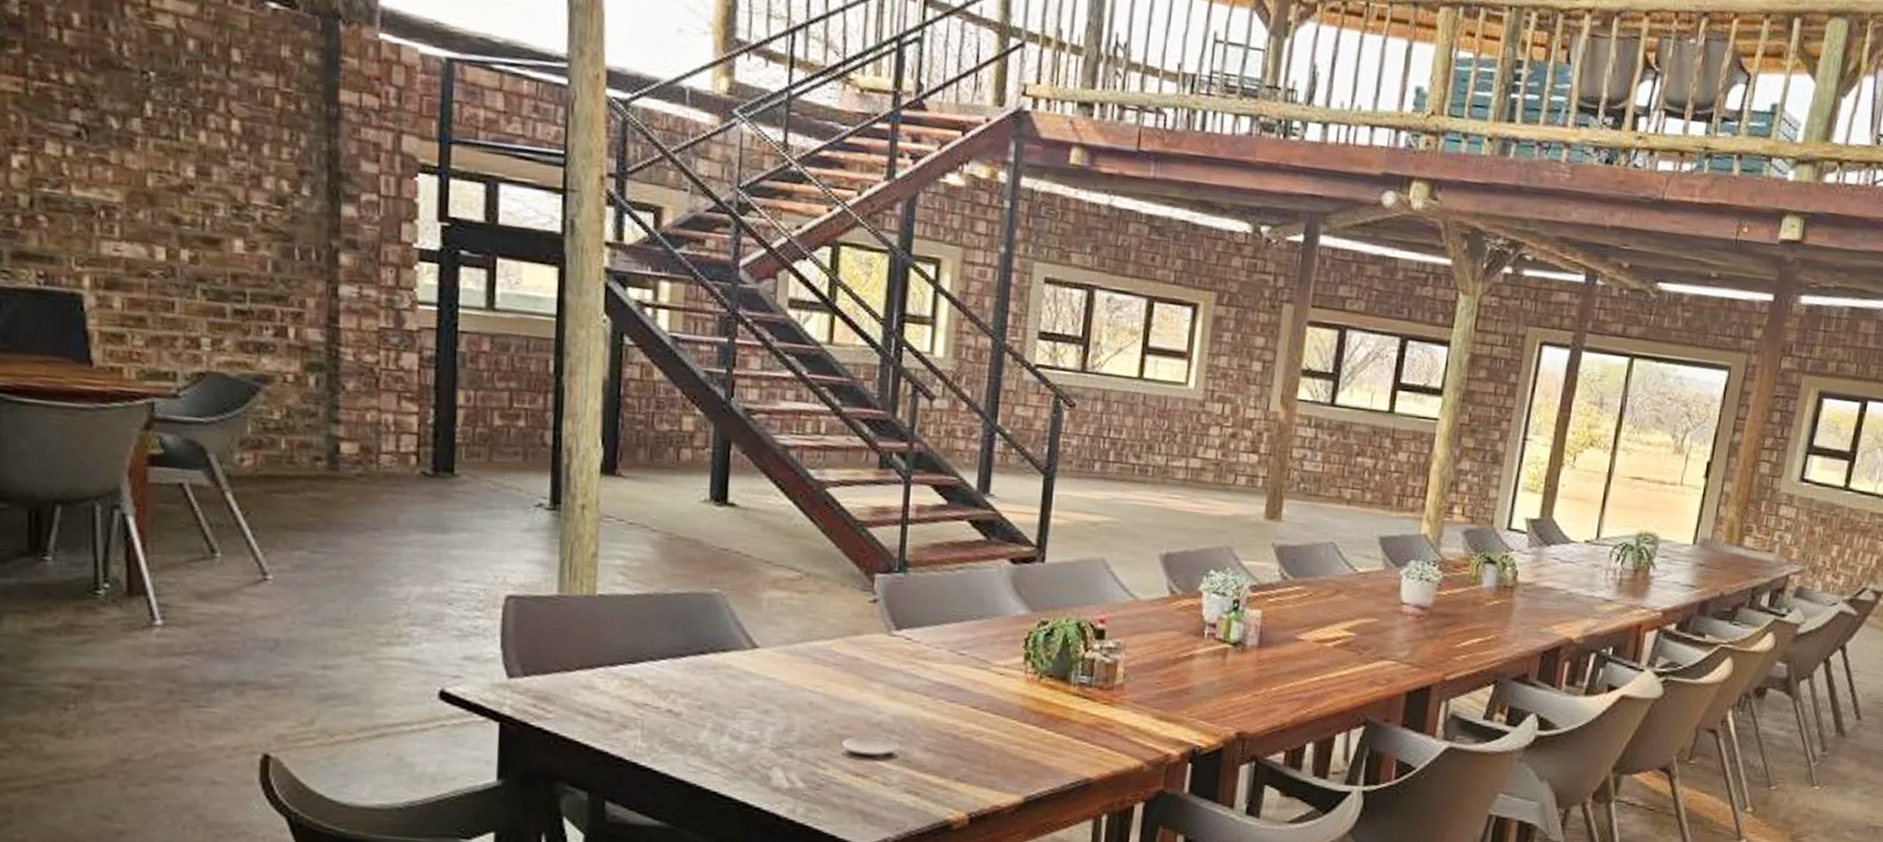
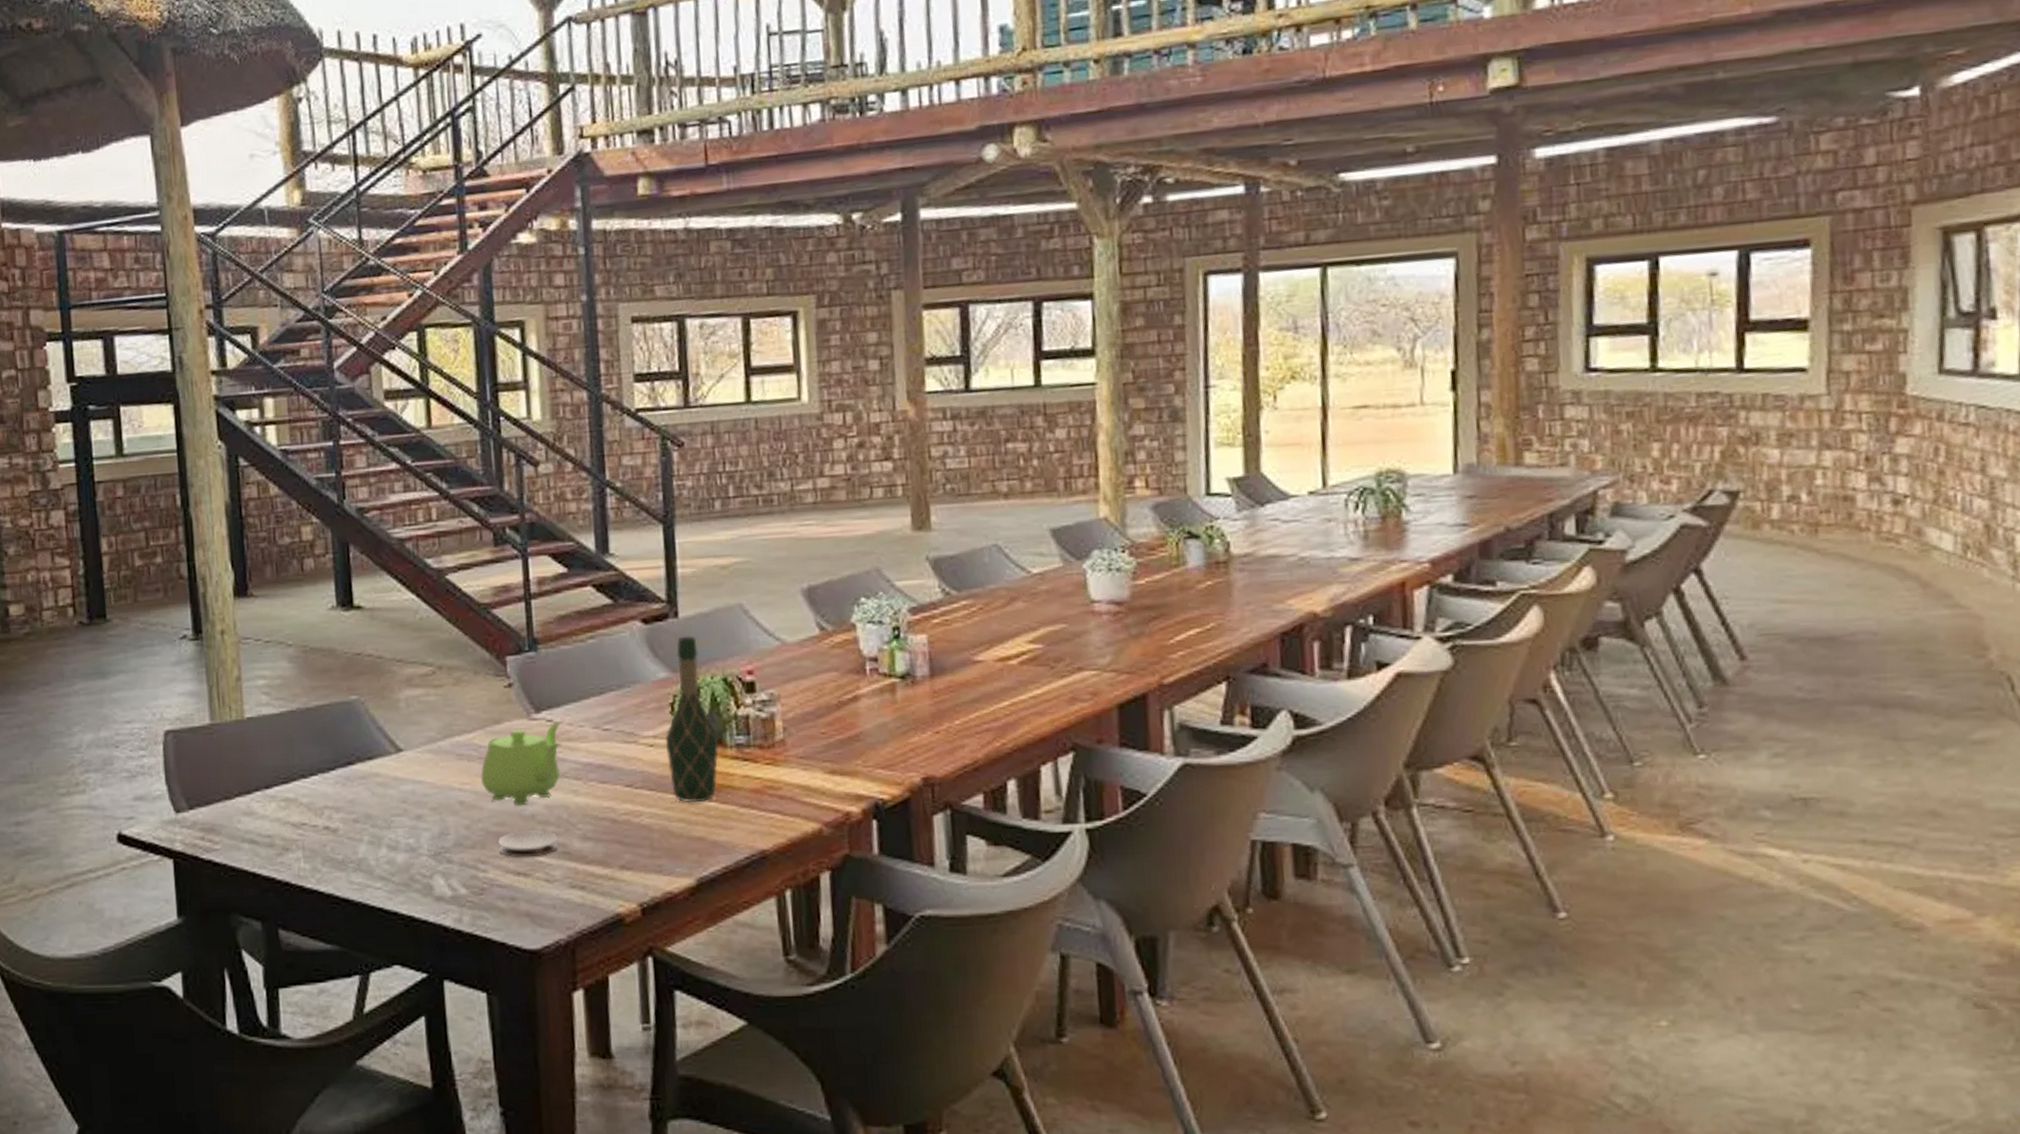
teapot: none [832,640,919,714] -> present [480,721,561,806]
wine bottle: none [1014,579,1064,731] -> present [664,636,719,803]

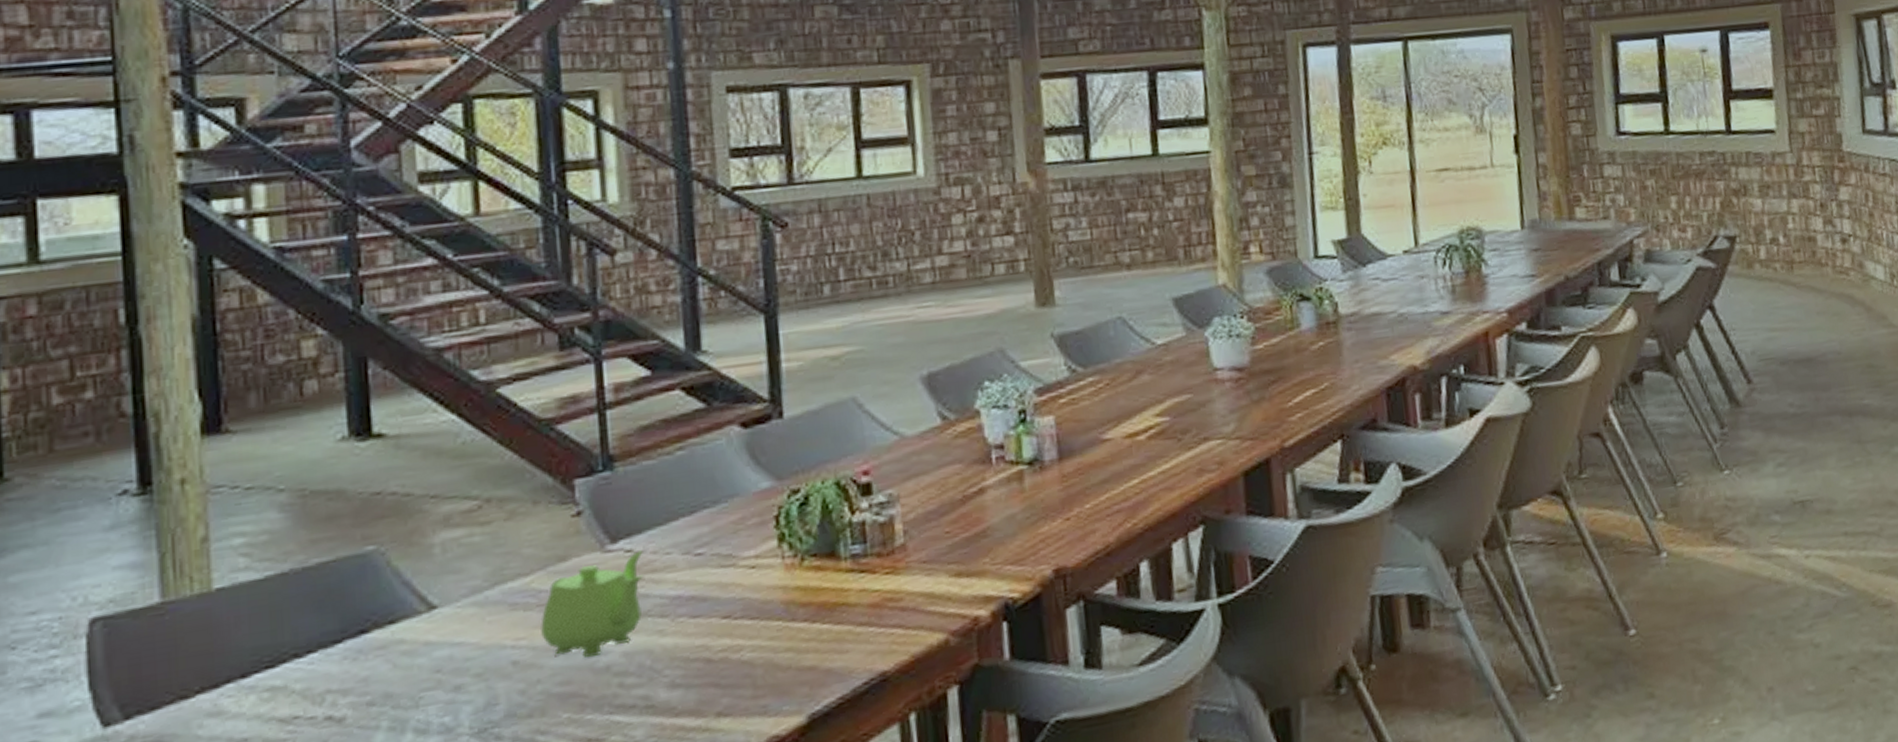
coaster: present [498,829,559,858] -> none [562,682,640,722]
wine bottle: present [664,636,719,803] -> none [768,437,832,629]

